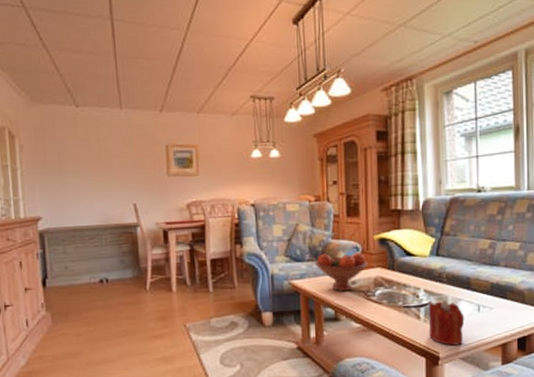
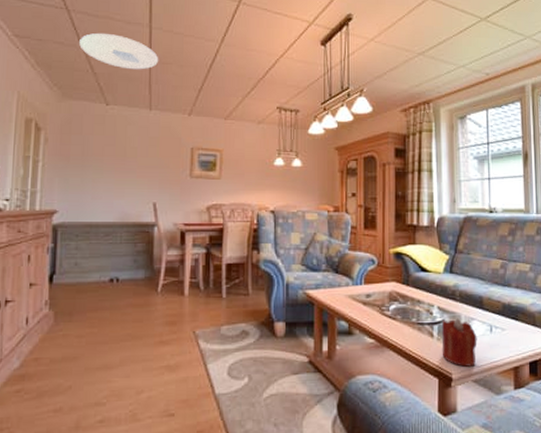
ceiling light: none [41,29,125,68] -> present [79,32,159,70]
fruit bowl: present [316,252,369,291] -> none [332,264,384,304]

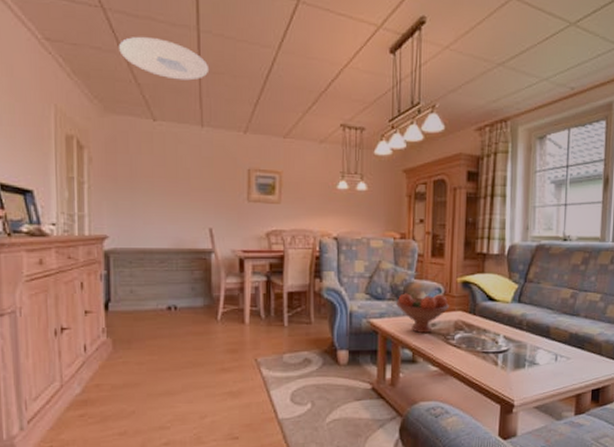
fruit bowl: none [332,264,384,304] -> present [396,293,450,333]
candle: present [441,318,477,367] -> none [505,347,542,394]

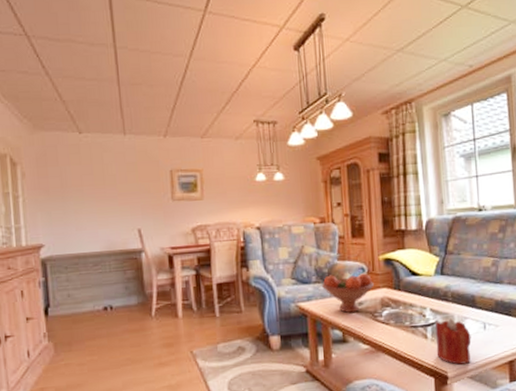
ceiling light: present [119,36,210,81] -> none [44,57,128,94]
candle: none [505,347,542,394] -> present [435,318,472,365]

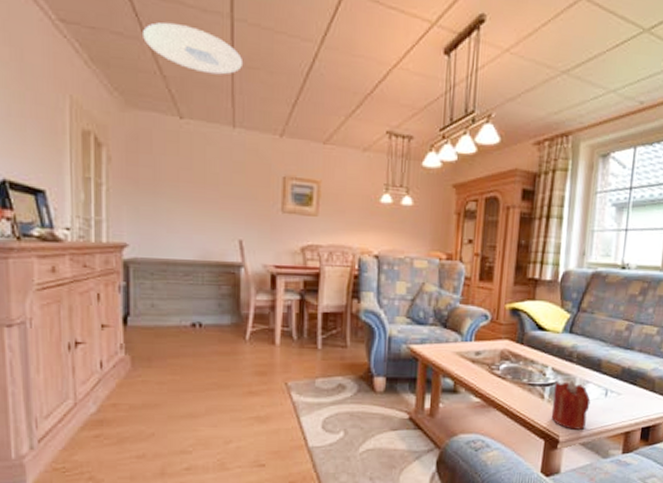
ceiling light: none [44,57,128,94] -> present [143,22,244,75]
fruit bowl: present [322,273,375,313] -> none [439,318,497,362]

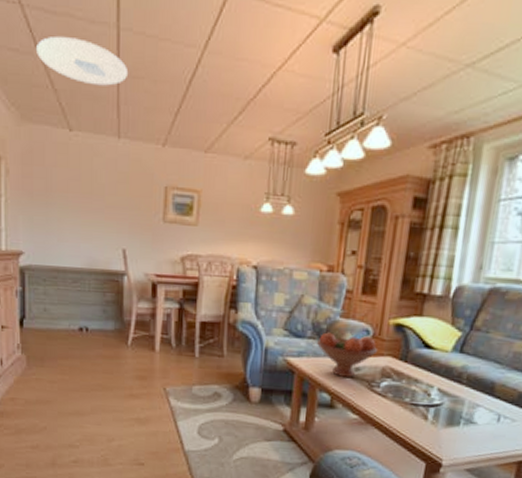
fruit bowl: none [439,318,497,362] -> present [317,332,378,377]
candle: present [551,380,591,430] -> none [434,403,480,455]

